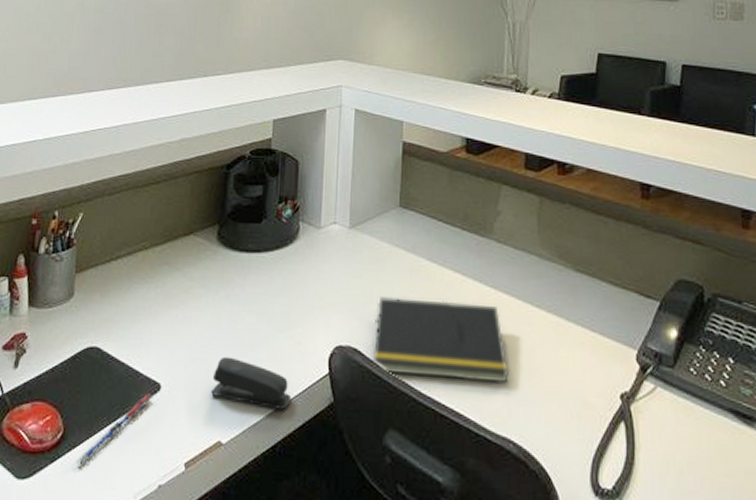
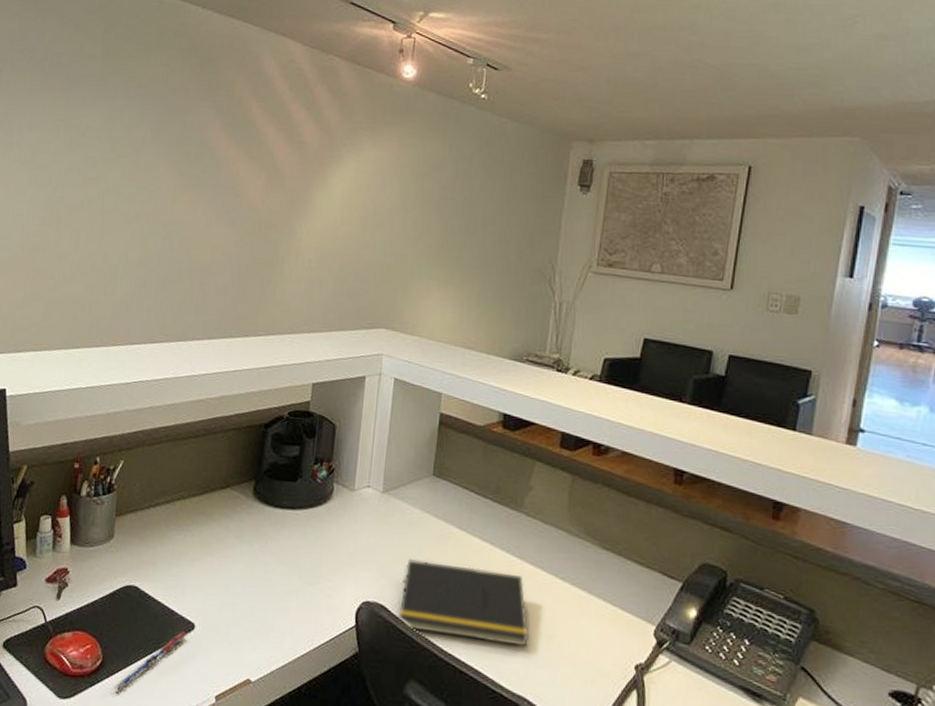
stapler: present [211,356,292,410] -> none [242,603,319,655]

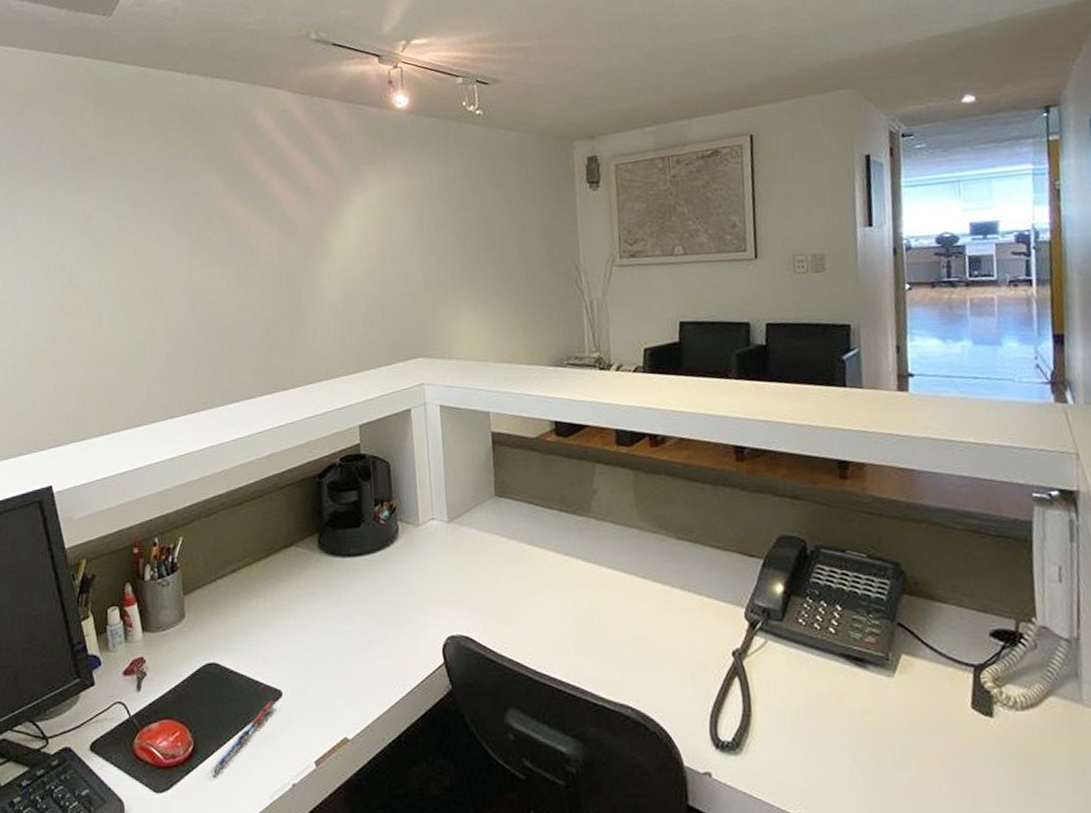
notepad: present [398,559,529,646] -> none [483,581,621,656]

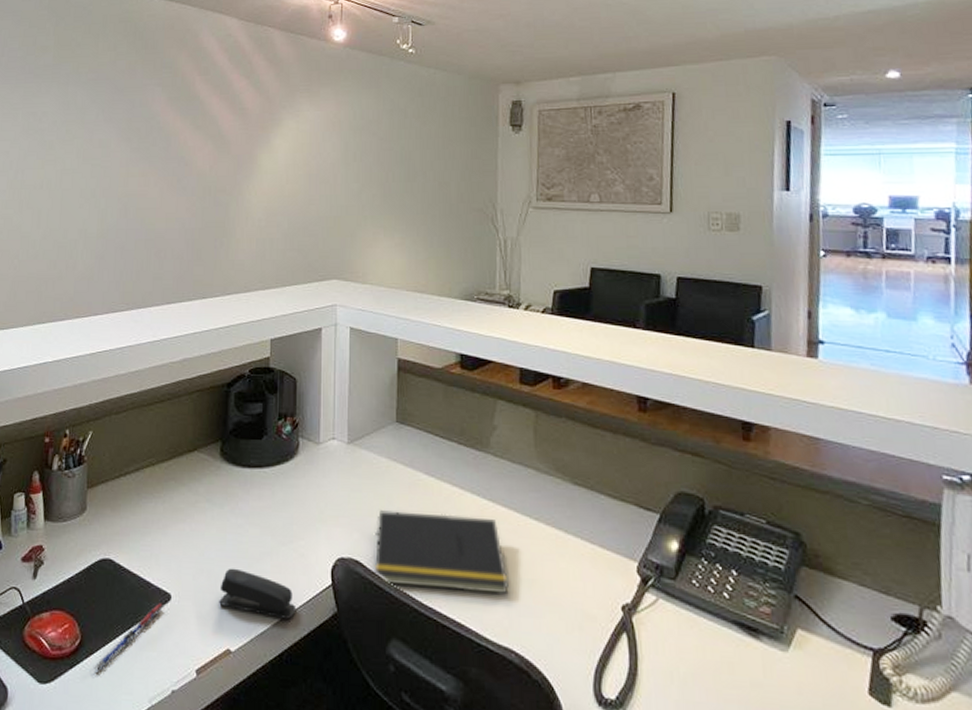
stapler: none [332,658,411,702] -> present [219,568,297,619]
notepad: none [483,581,621,656] -> present [374,510,509,593]

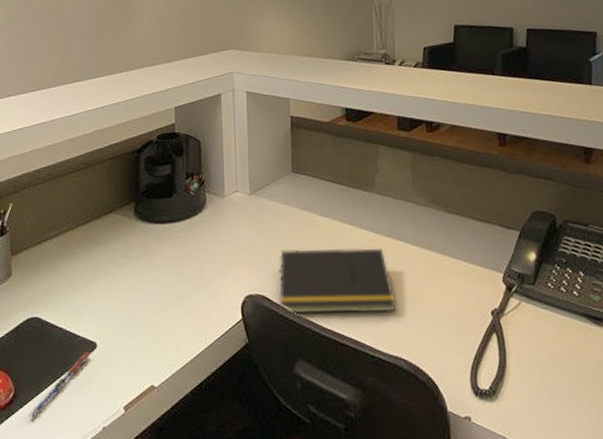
stapler: present [219,568,297,619] -> none [141,313,212,354]

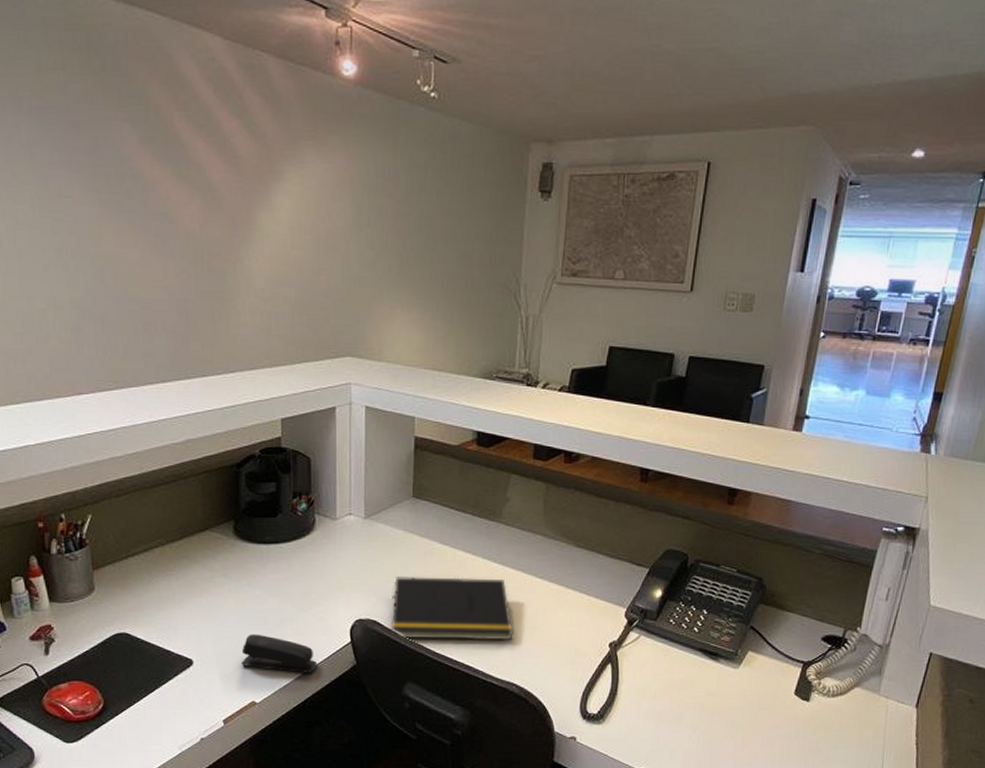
pen: present [29,351,91,418] -> none [120,668,187,728]
stapler: none [141,313,212,354] -> present [242,634,318,673]

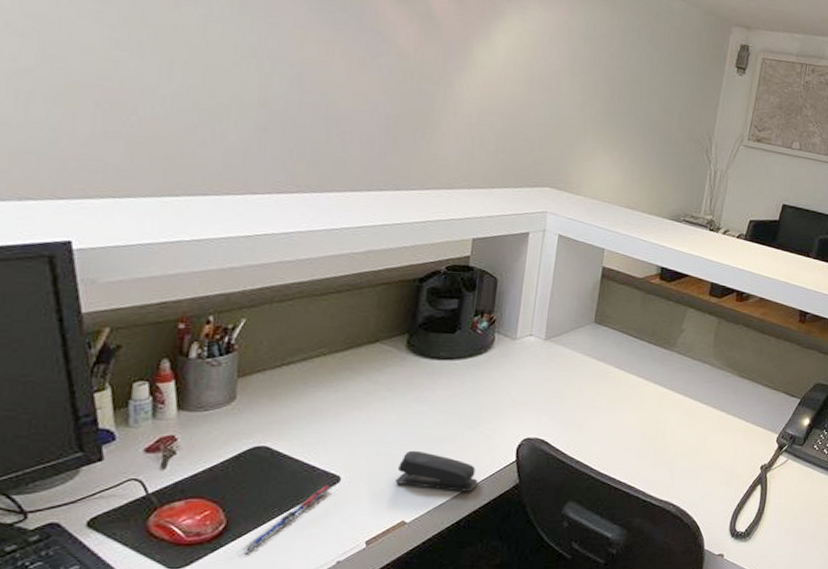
pen: none [120,668,187,728] -> present [242,485,332,552]
notepad: present [390,577,513,641] -> none [558,398,676,462]

